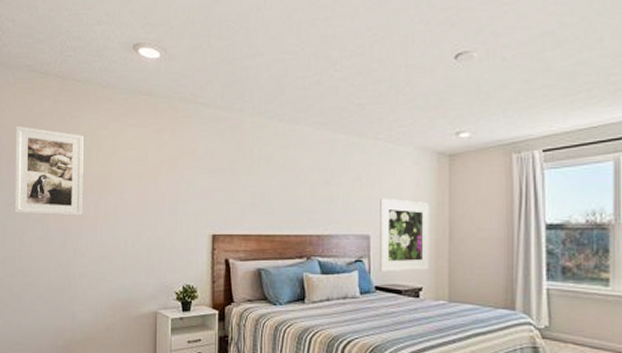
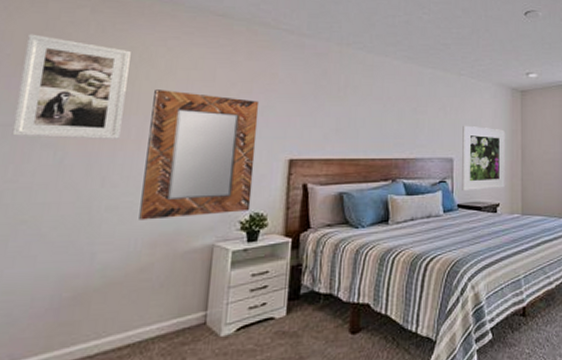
home mirror: none [102,170,184,287] -> present [139,89,260,220]

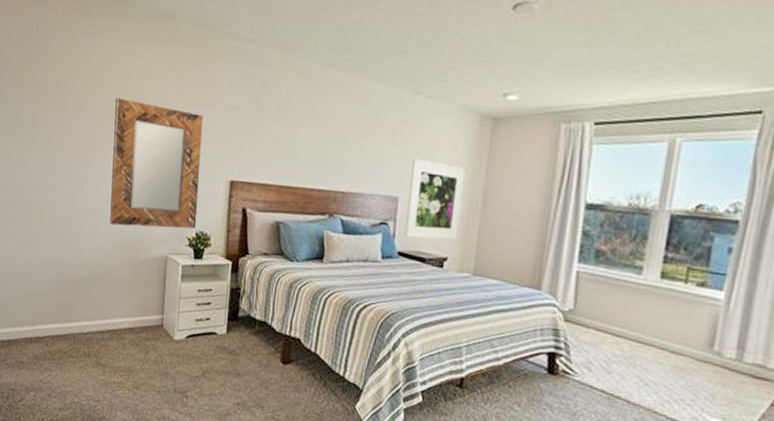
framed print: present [11,33,131,139] -> none [18,38,95,146]

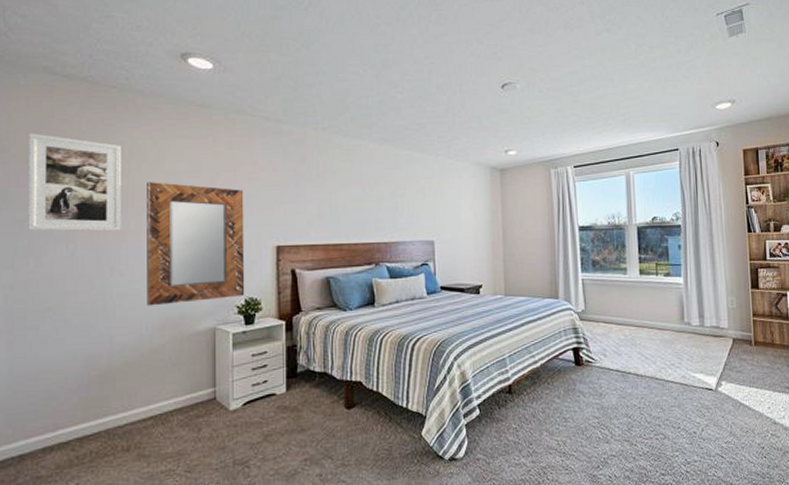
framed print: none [18,38,95,146] -> present [28,133,121,232]
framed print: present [405,158,465,240] -> none [442,207,487,274]

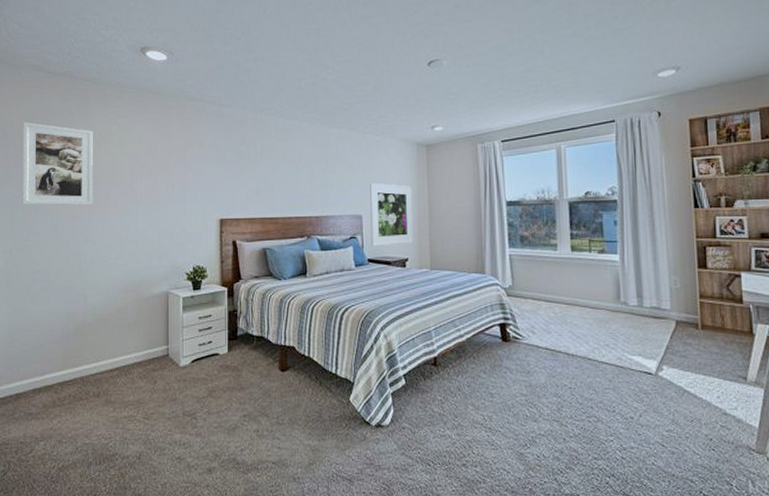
home mirror: present [147,182,245,306] -> none [113,162,193,271]
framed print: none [442,207,487,274] -> present [370,182,413,247]

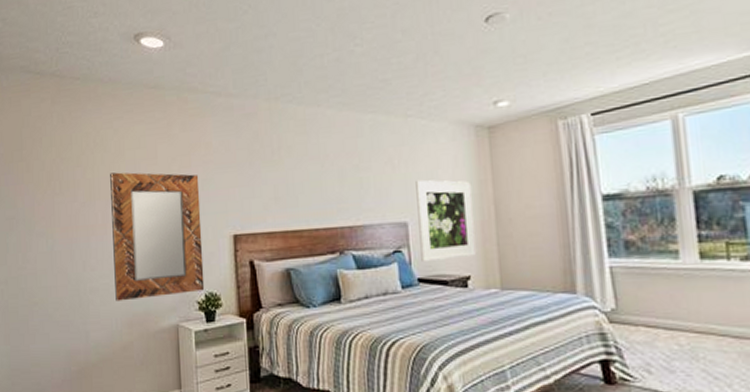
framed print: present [22,122,93,206] -> none [12,132,90,228]
home mirror: none [113,162,193,271] -> present [110,172,205,301]

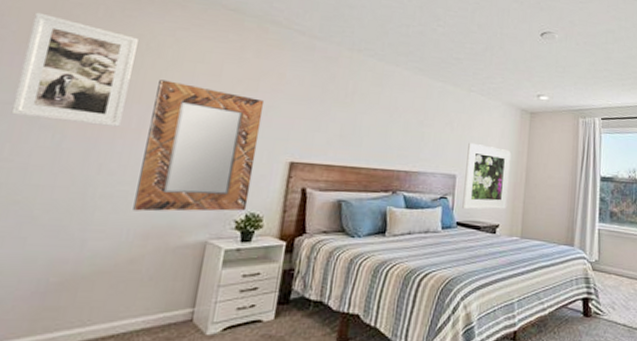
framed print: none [12,132,90,228] -> present [10,12,138,127]

